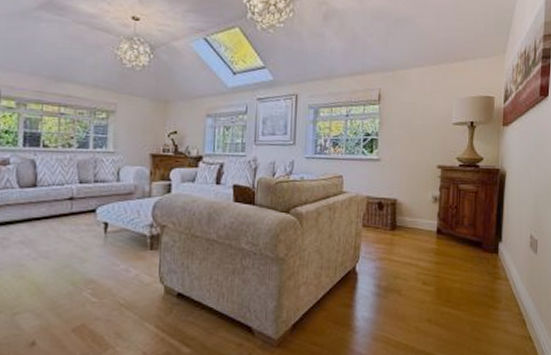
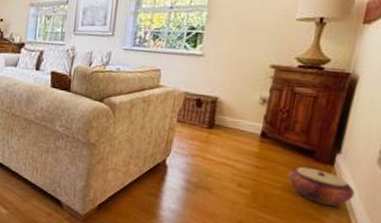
woven basket: none [463,259,518,291] -> present [287,167,355,206]

